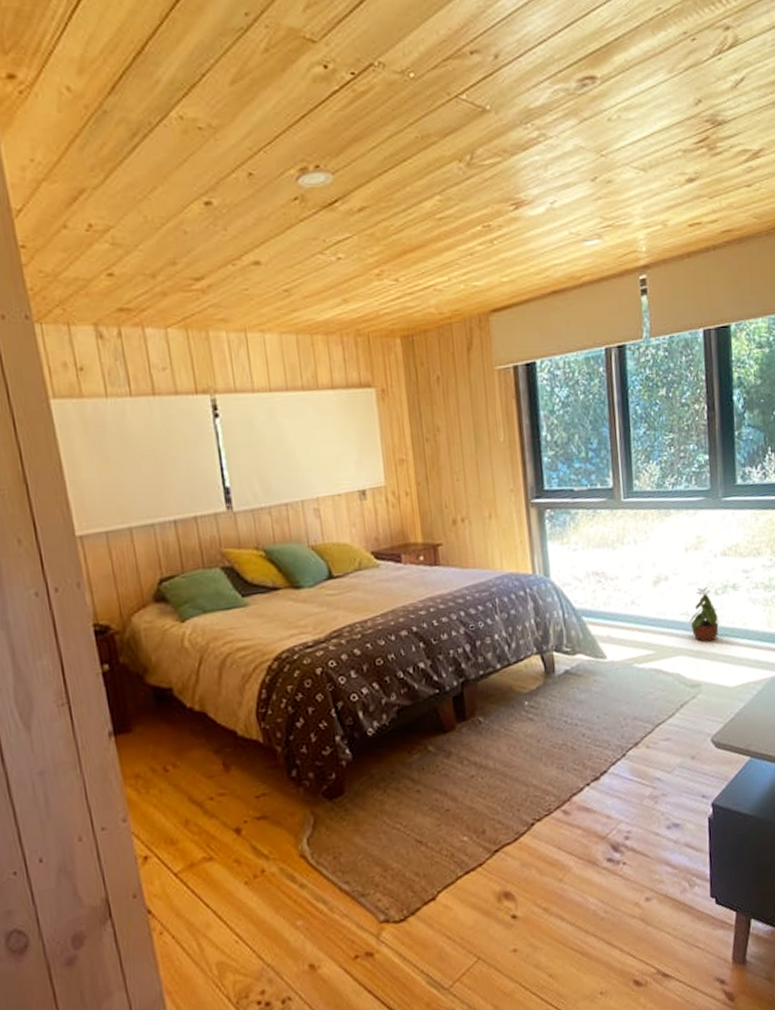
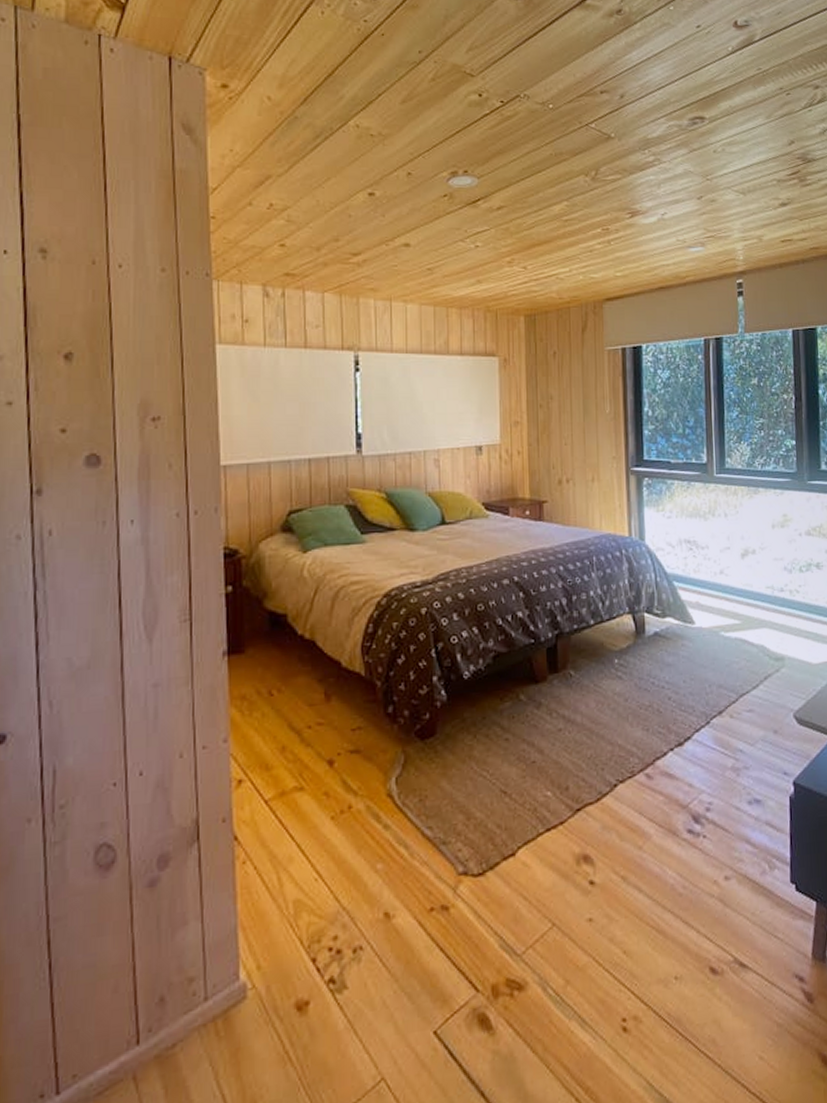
potted plant: present [689,587,720,642] -> none [774,563,804,617]

